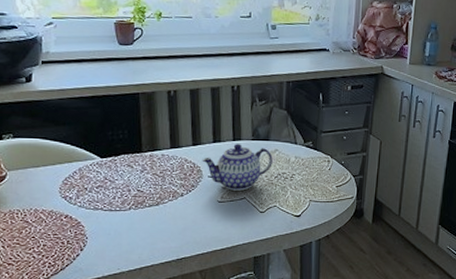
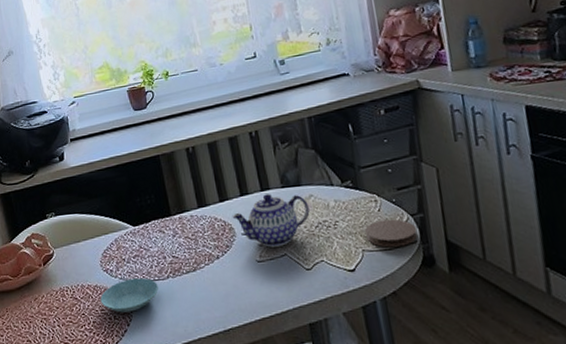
saucer: none [54,207,118,238] -> present [100,277,158,313]
coaster: none [315,177,356,200] -> present [365,219,418,248]

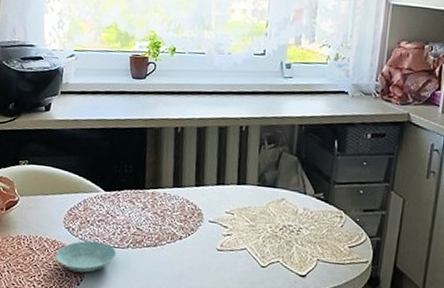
teapot: present [232,194,310,248] -> none [203,188,279,241]
coaster: present [365,219,418,248] -> none [324,235,372,264]

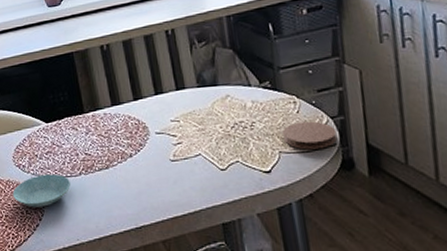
coaster: none [324,235,372,264] -> present [283,121,338,150]

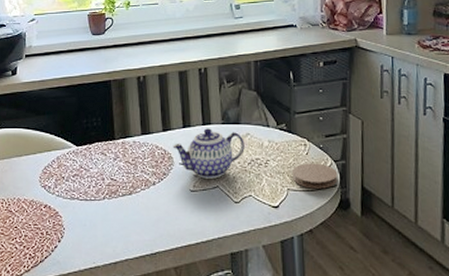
saucer: present [12,174,71,207] -> none [35,196,93,229]
teapot: none [146,93,226,147] -> present [172,128,245,179]

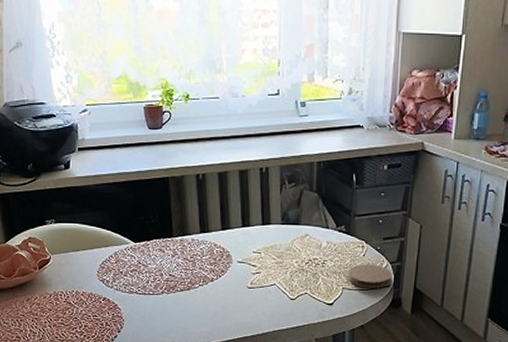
teapot: present [172,128,245,179] -> none [231,228,303,277]

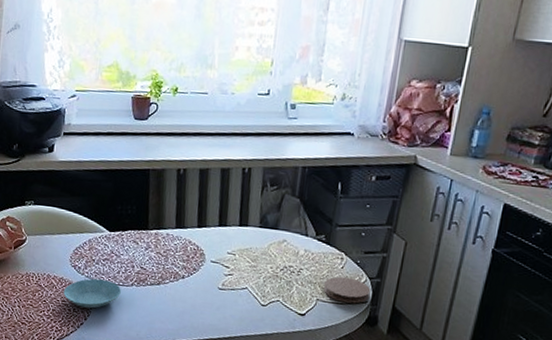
saucer: none [94,290,152,320] -> present [63,278,121,309]

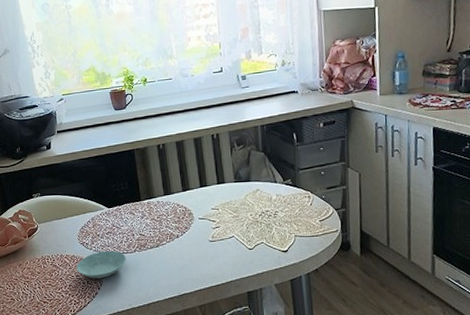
coaster: present [324,276,371,304] -> none [299,212,340,234]

